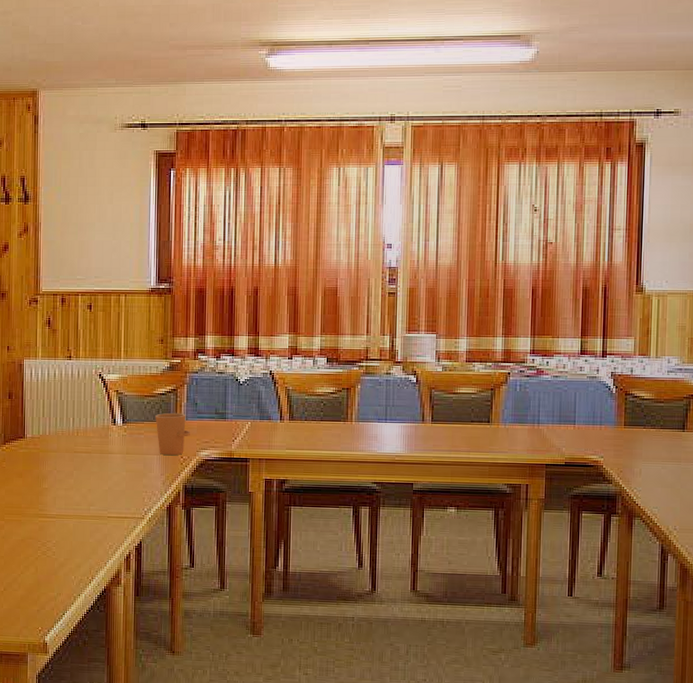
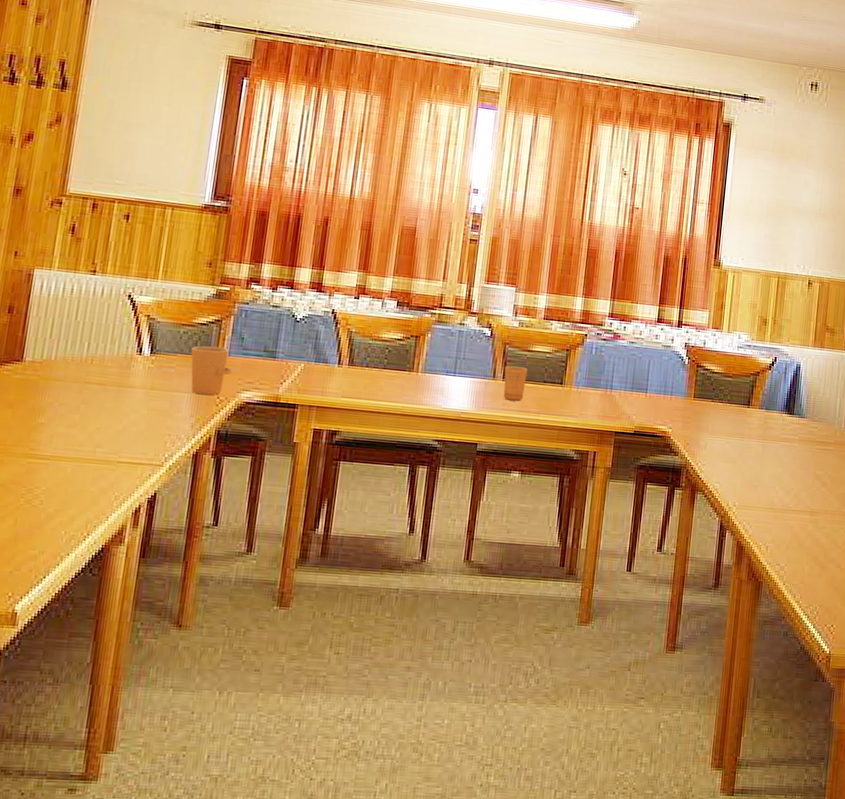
cup: none [432,409,455,442] -> present [503,366,528,401]

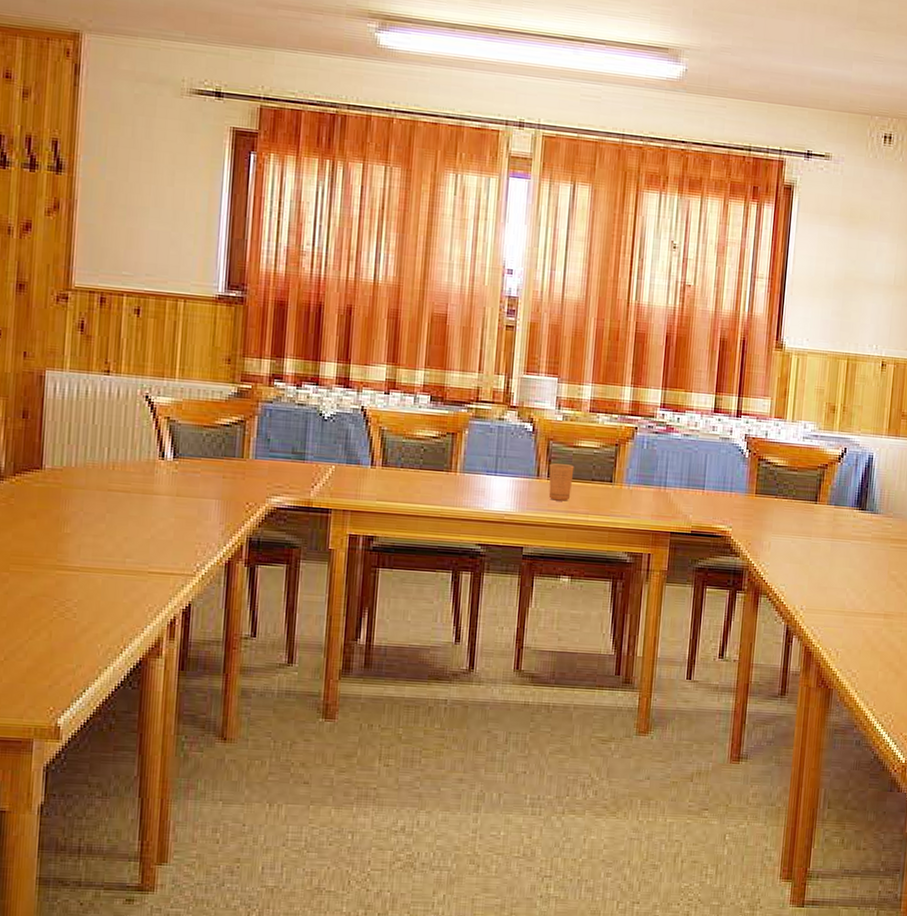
cup: present [191,346,232,396] -> none [215,448,259,501]

